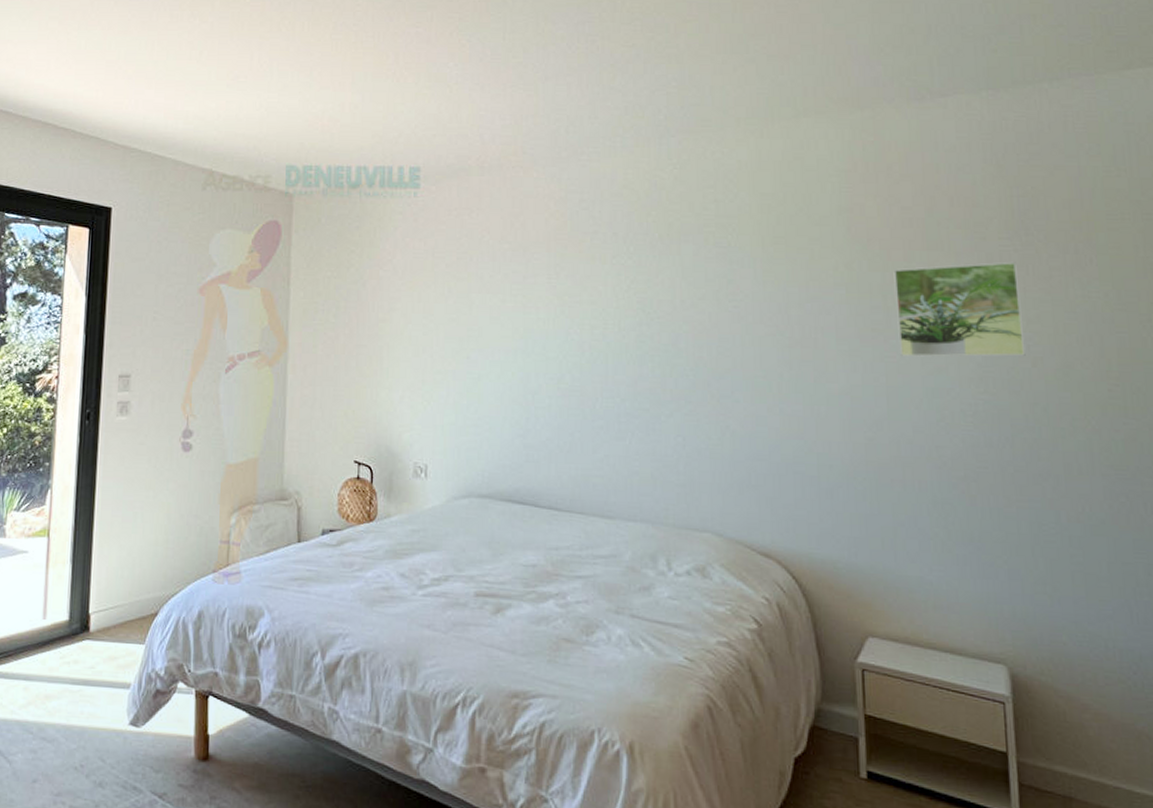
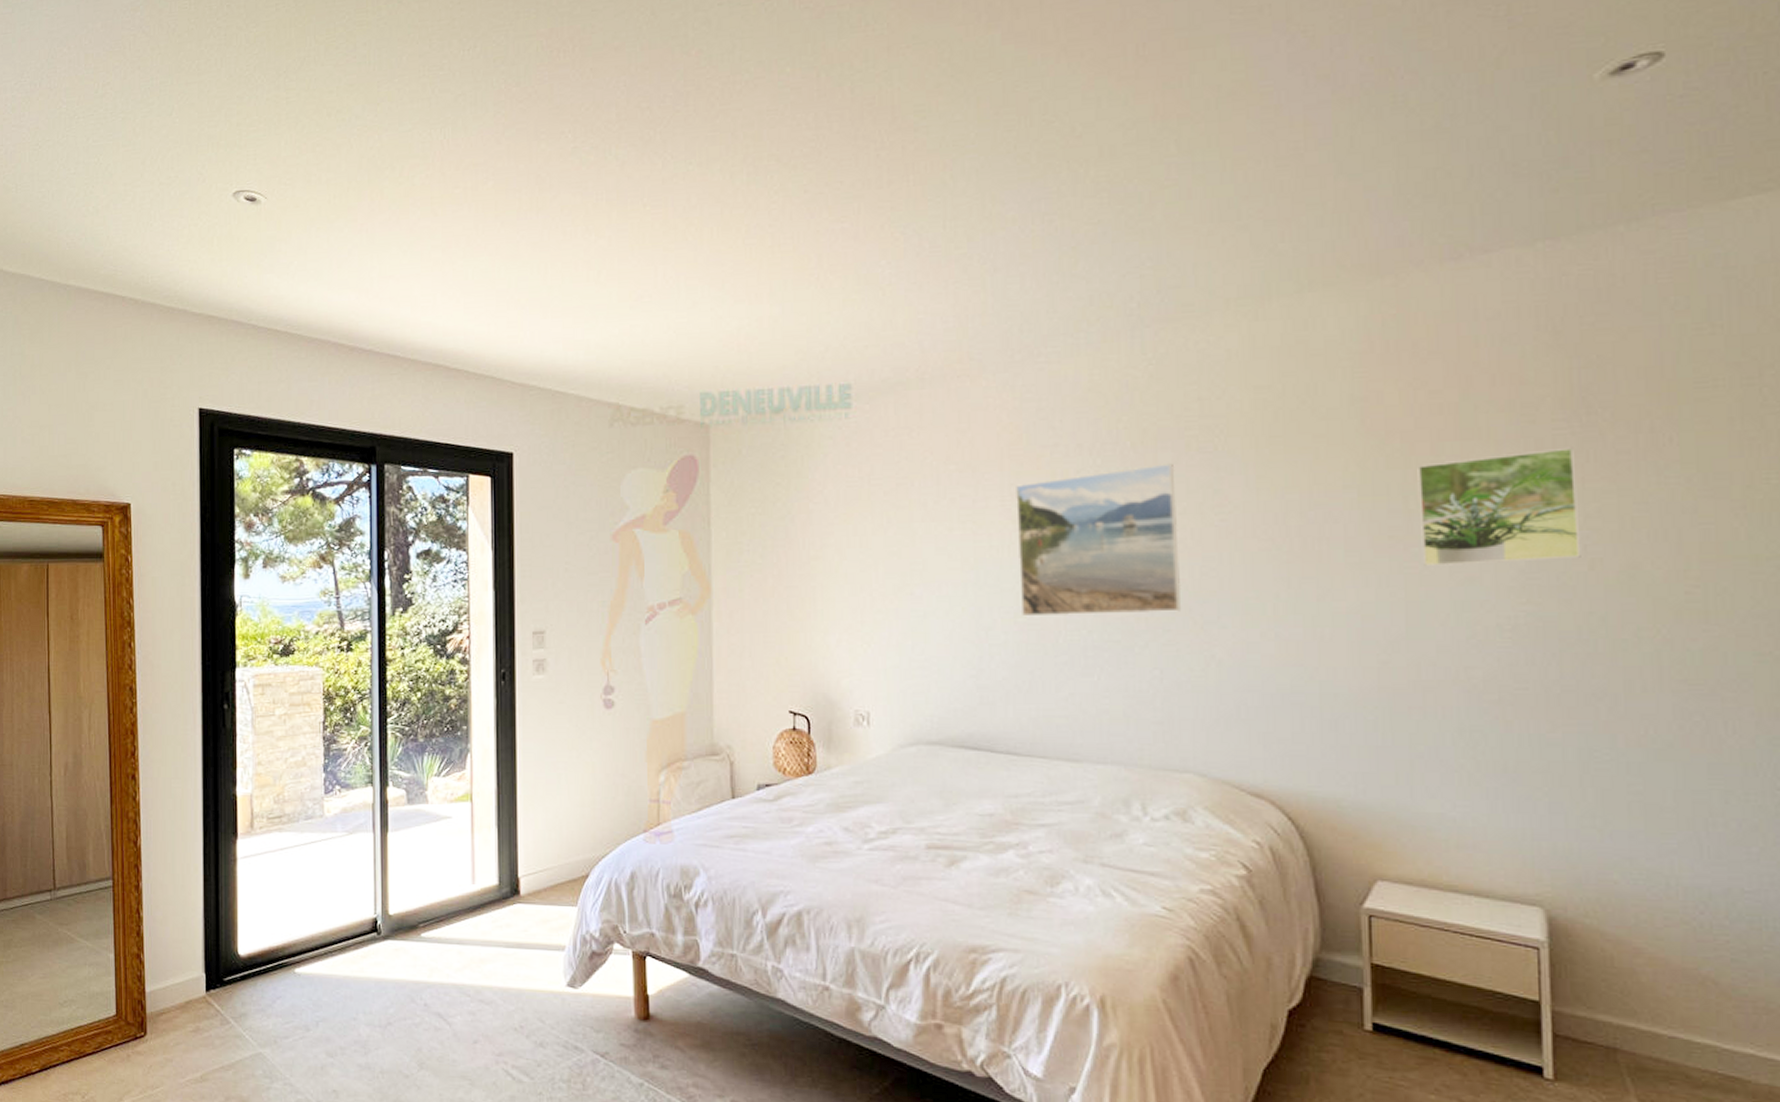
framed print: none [559,255,701,386] -> present [1014,463,1182,617]

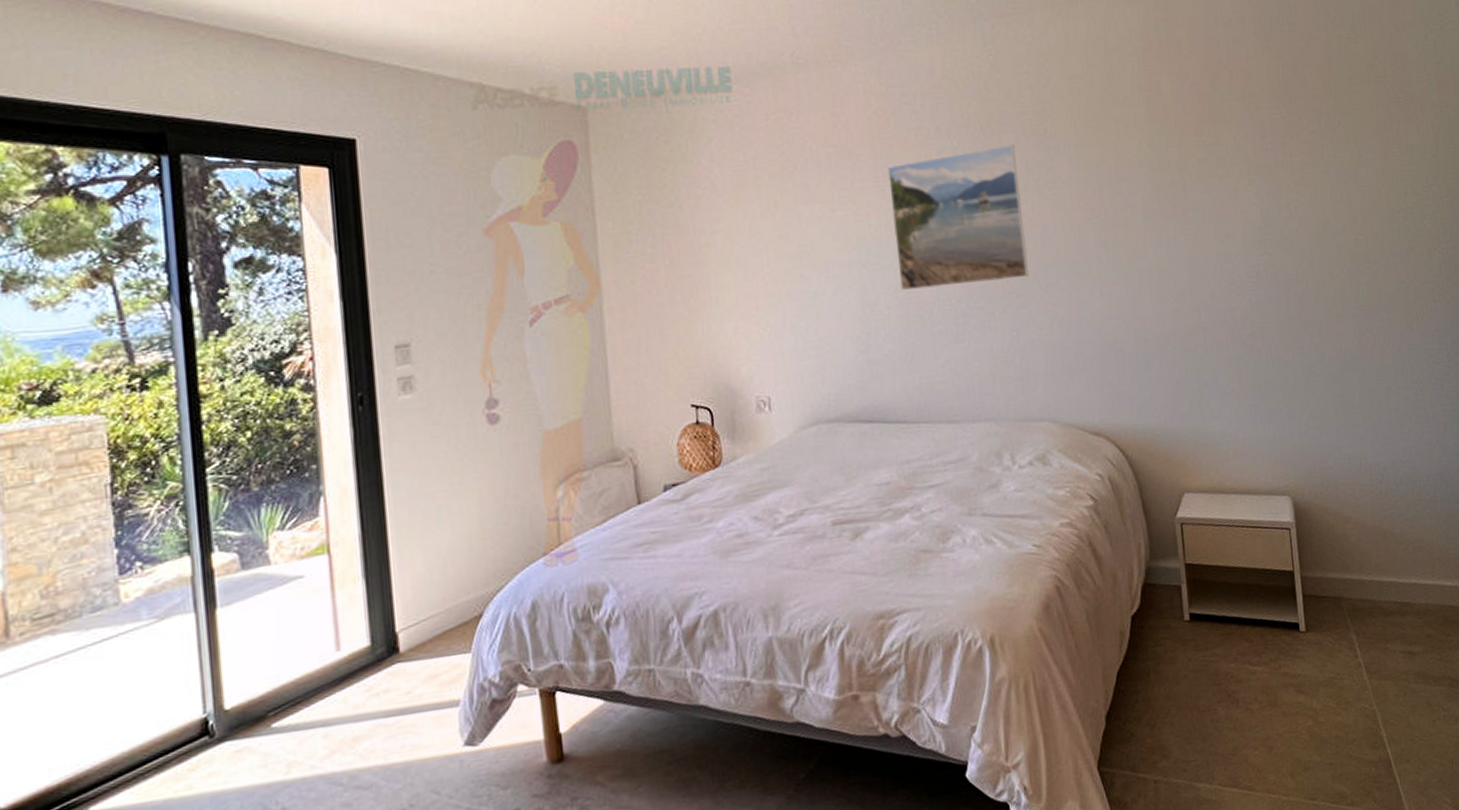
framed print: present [1417,447,1581,566] -> none [1187,128,1294,227]

